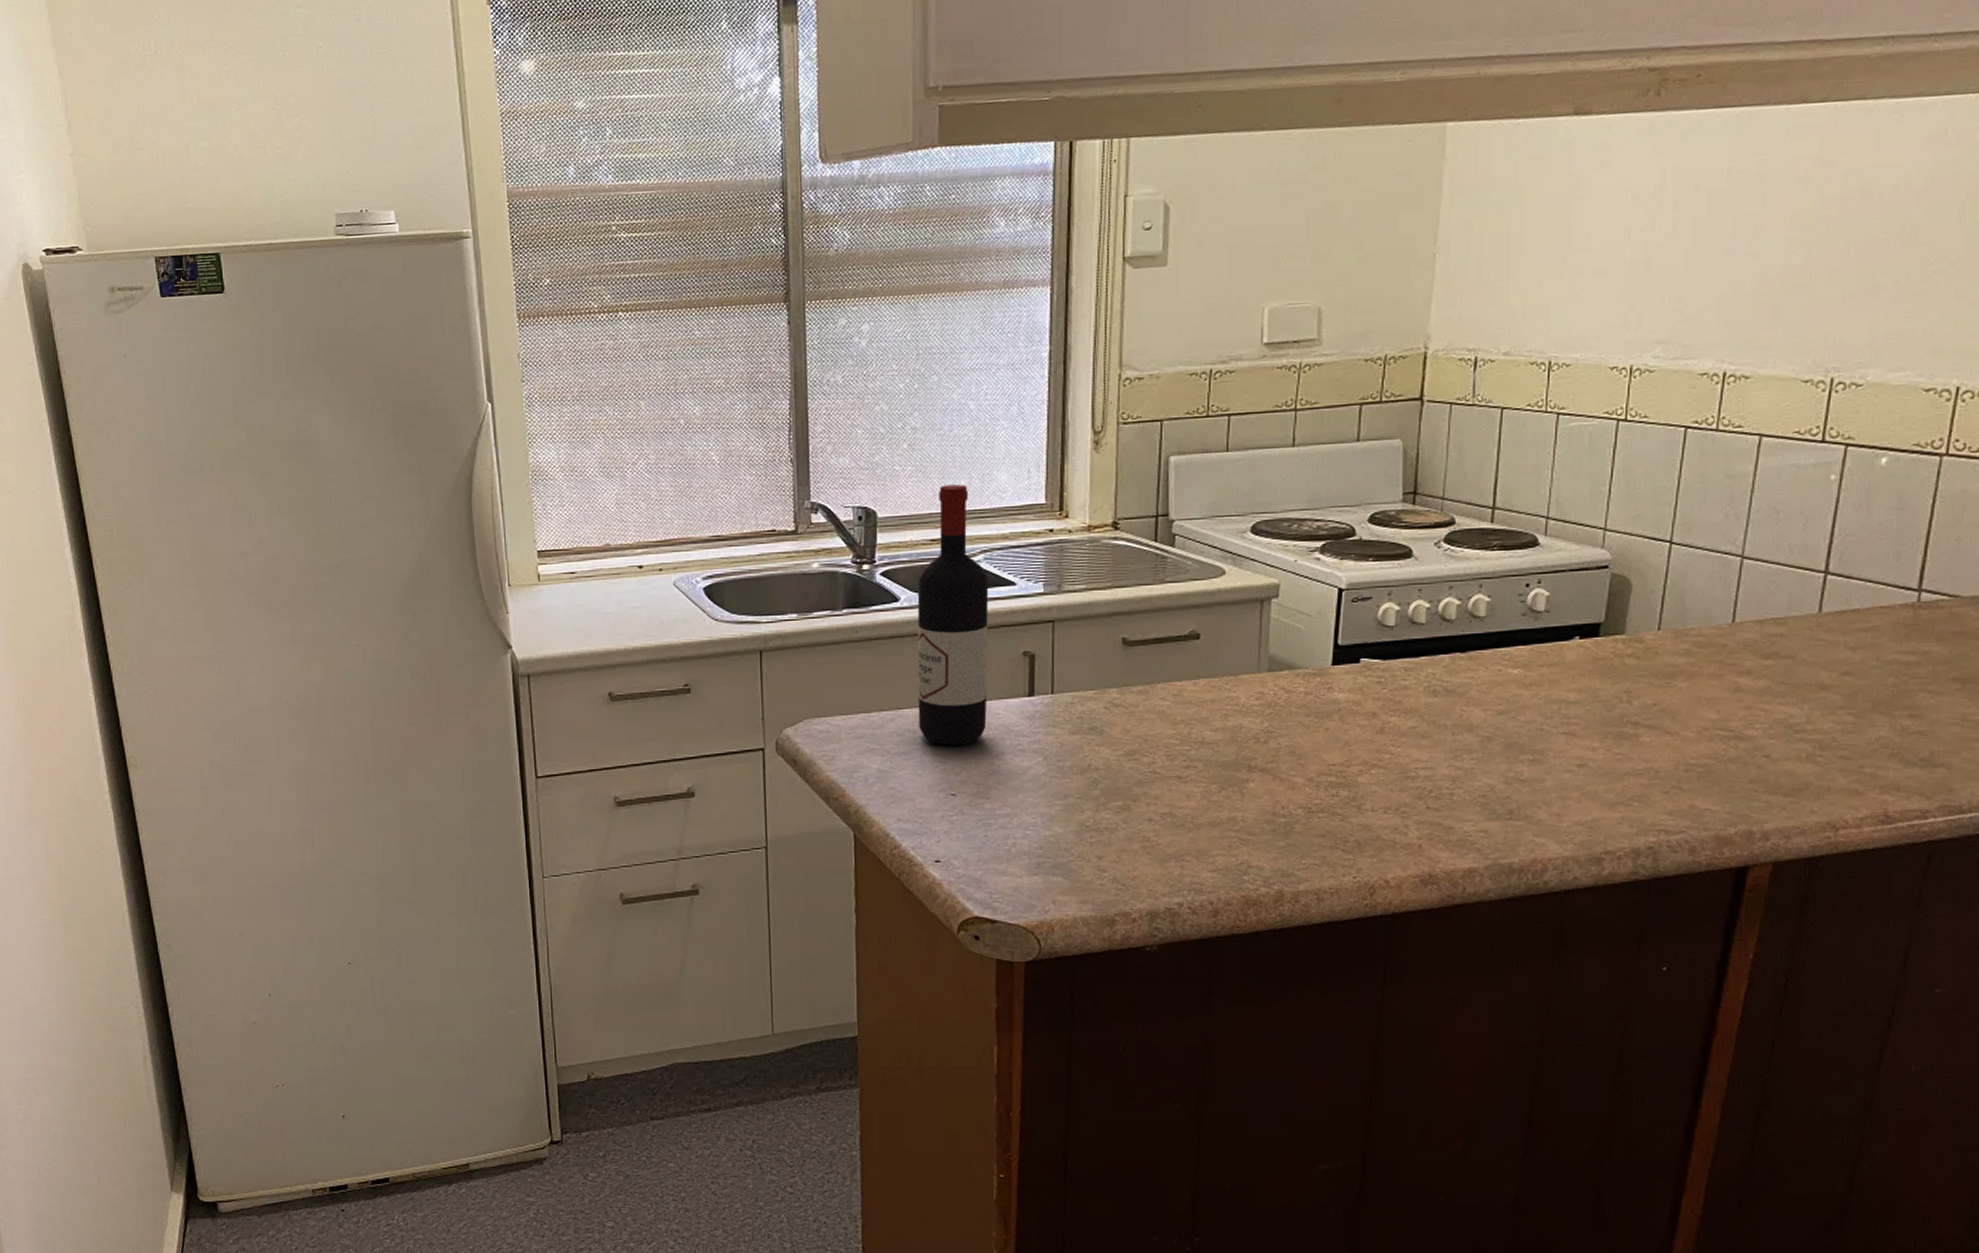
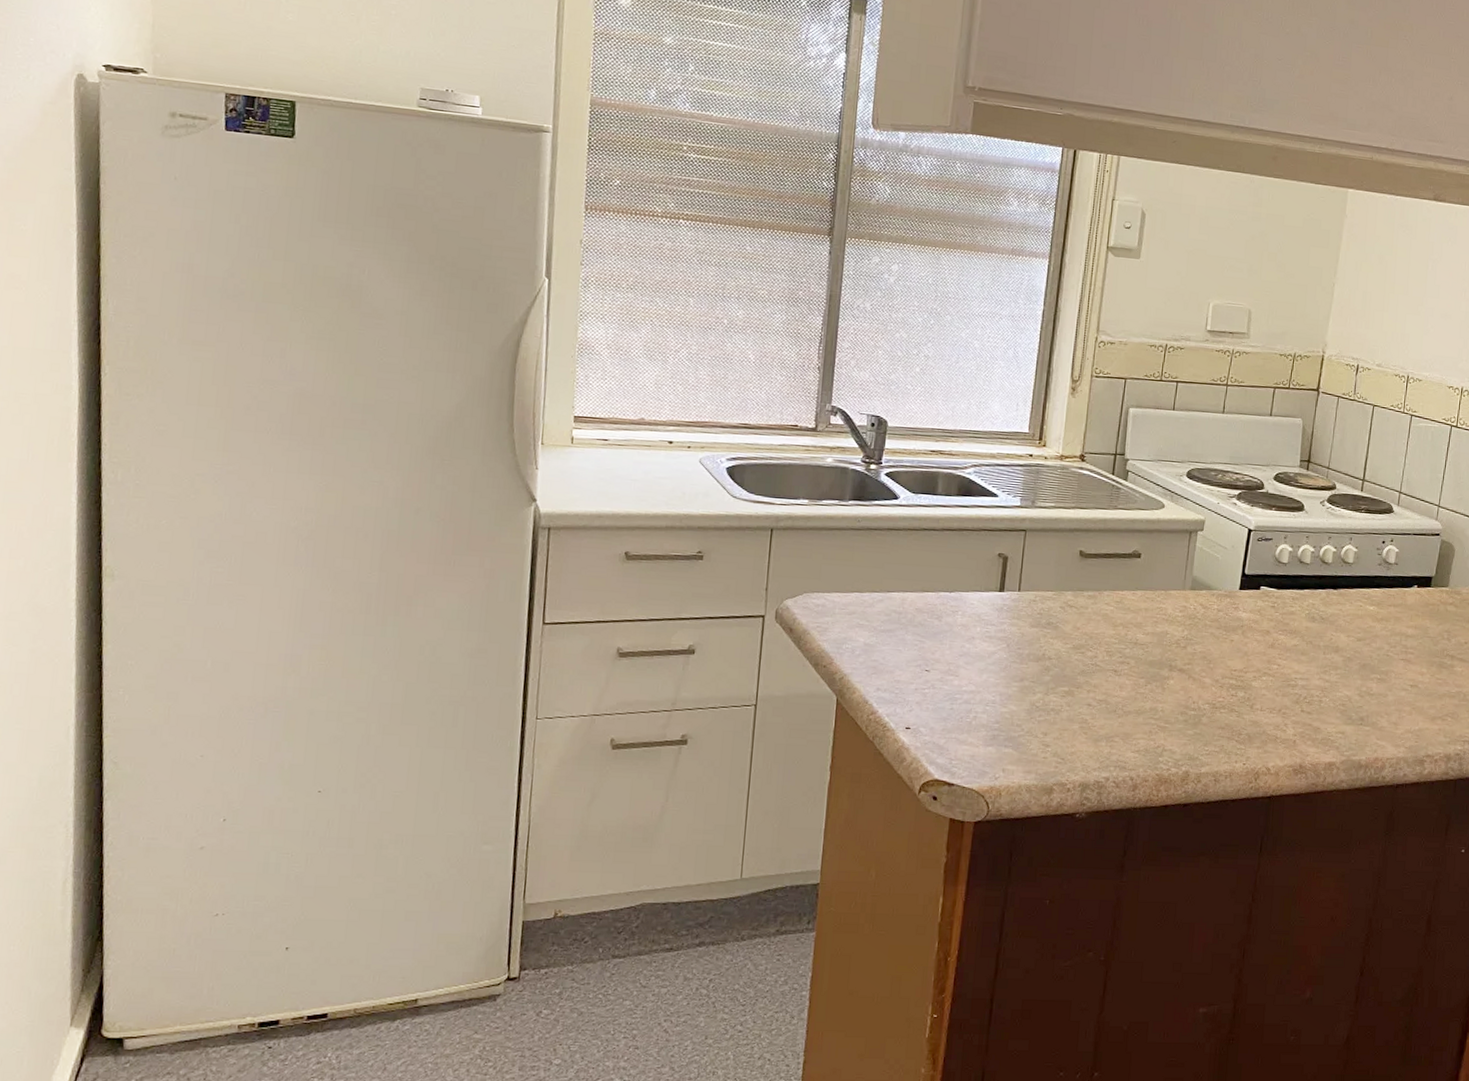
wine bottle: present [917,484,989,746] -> none [904,406,976,629]

